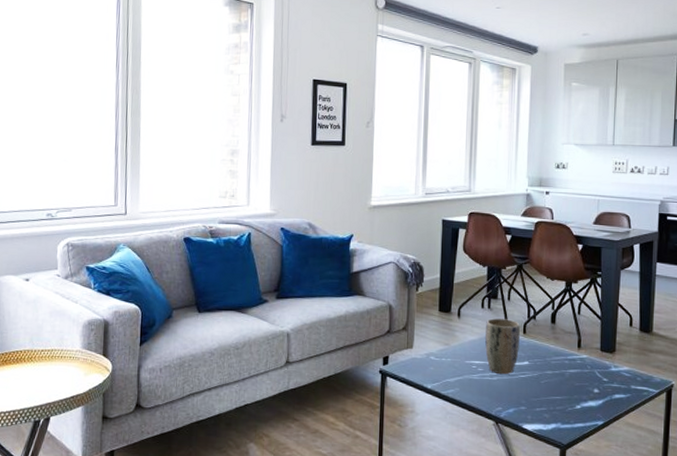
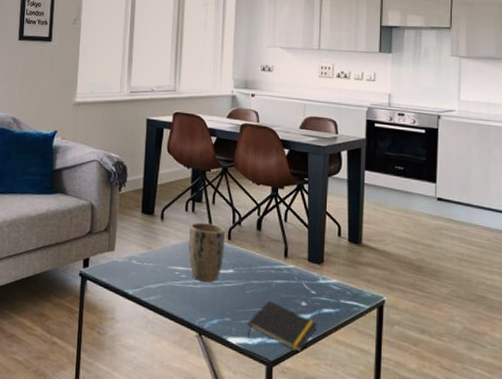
notepad: none [542,389,609,435] -> present [248,300,317,352]

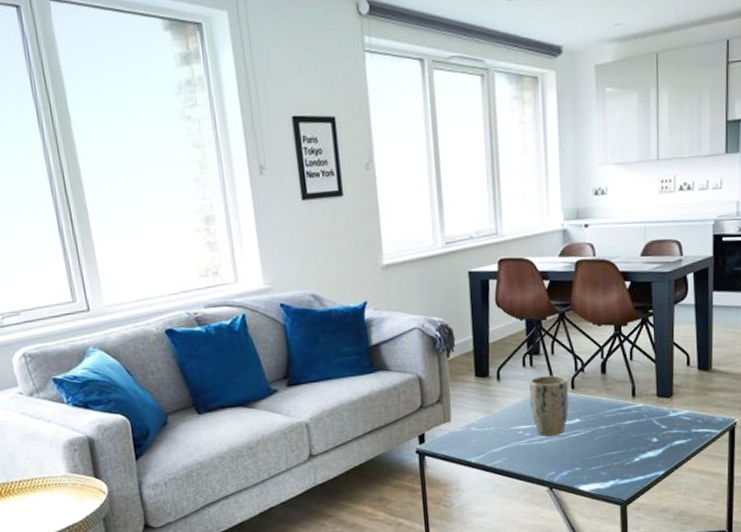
notepad: present [248,300,317,352] -> none [599,442,669,487]

